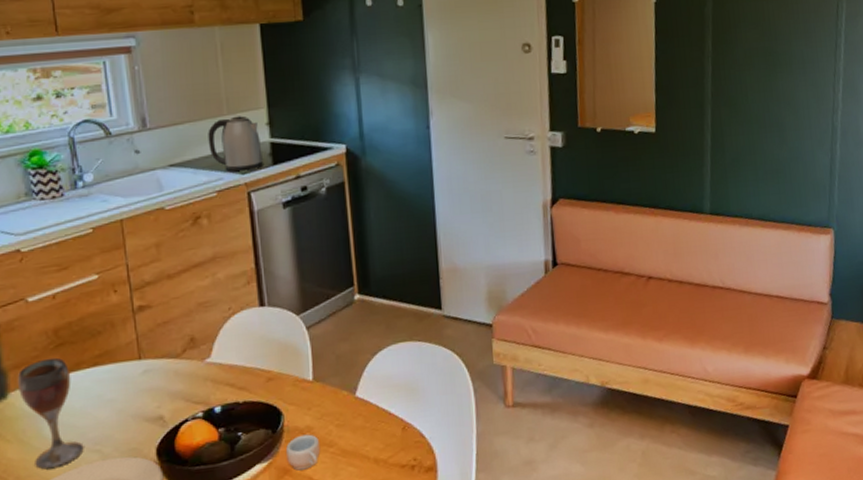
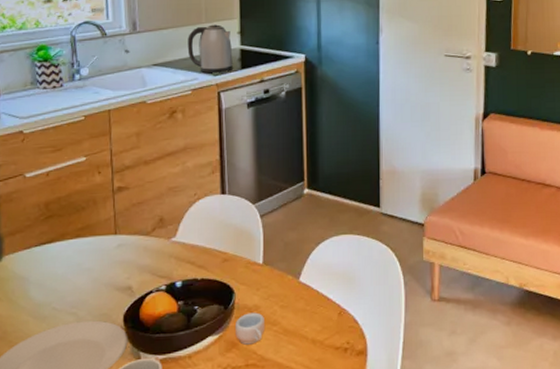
cup: present [17,357,84,469] -> none [11,228,62,327]

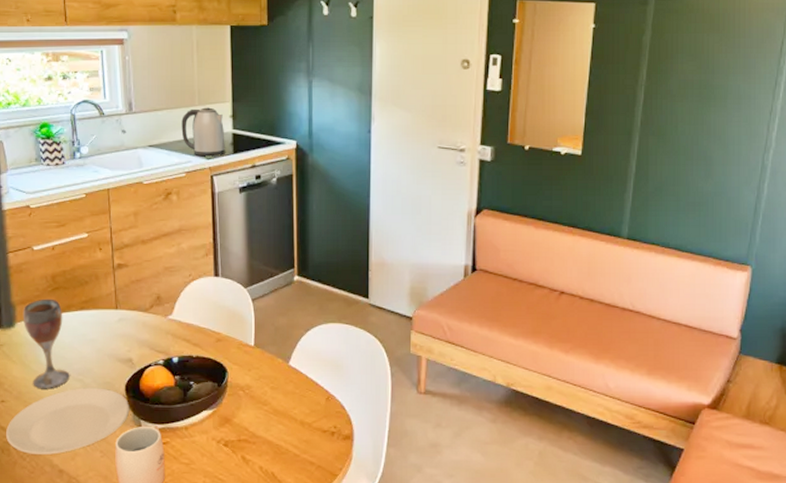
cup: none [11,228,62,327] -> present [22,298,70,389]
cup: present [234,312,266,345] -> none [227,391,257,421]

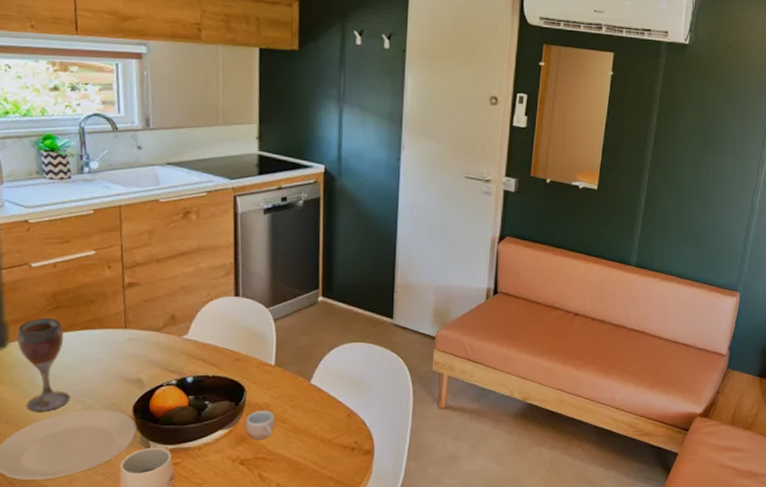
kettle: present [181,107,225,157] -> none [203,127,250,177]
cup: none [227,391,257,421] -> present [244,410,276,440]

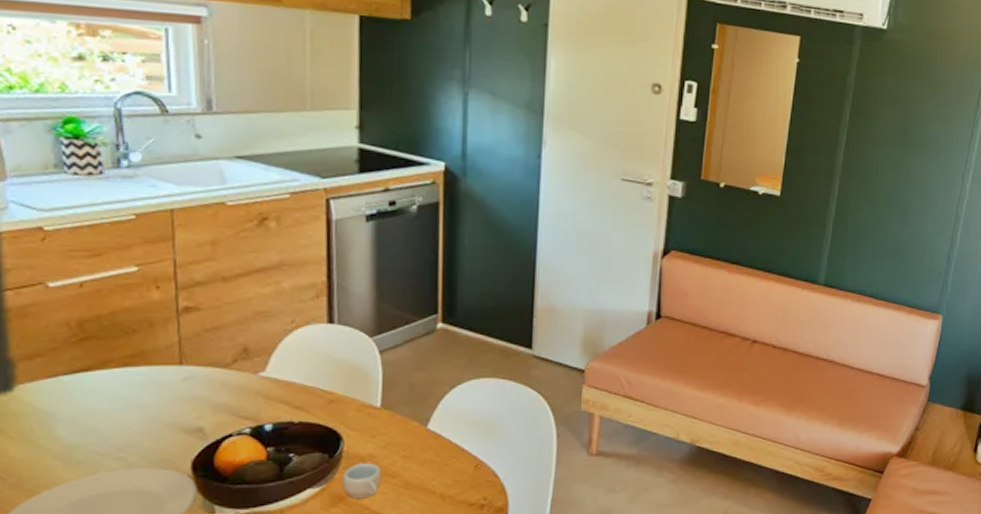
cup: present [16,317,70,412] -> none [27,352,104,473]

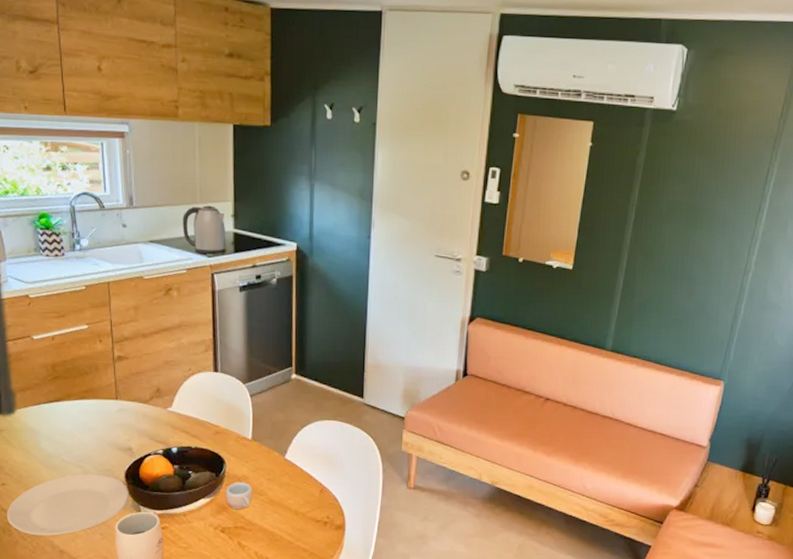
kettle: none [285,113,348,176] -> present [182,205,226,255]

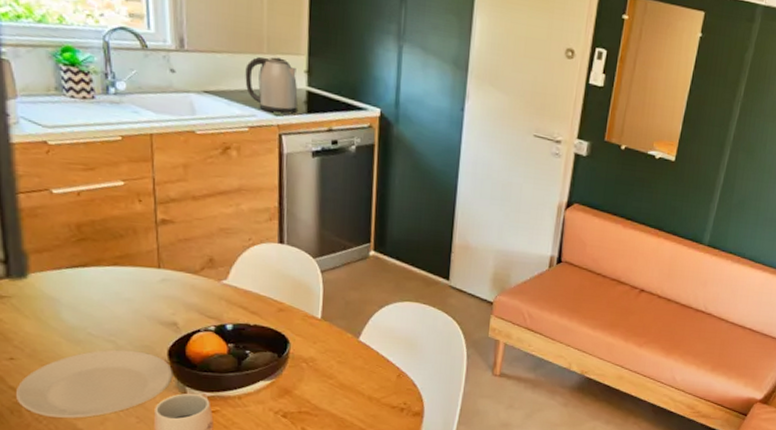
cup: present [225,482,253,510] -> none [288,364,321,394]

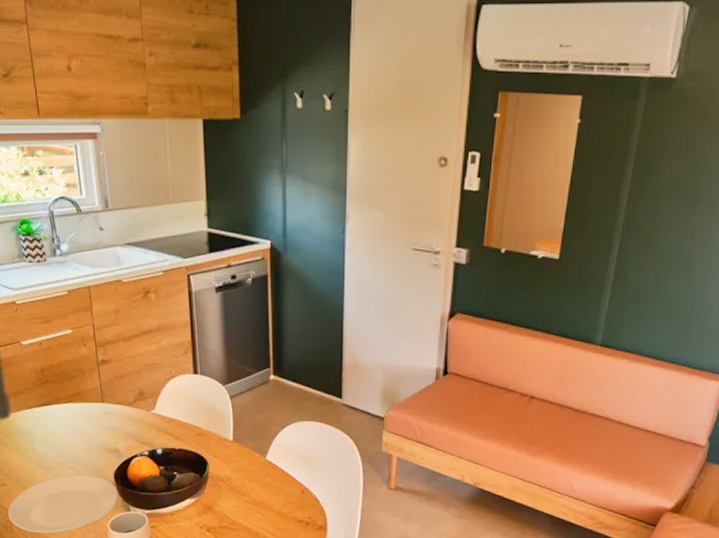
kettle: present [245,56,298,114] -> none [157,205,201,256]

